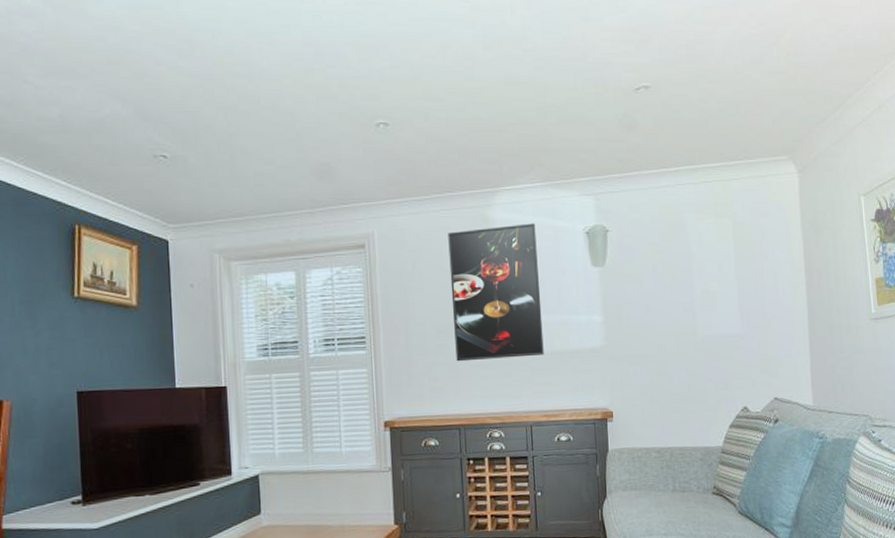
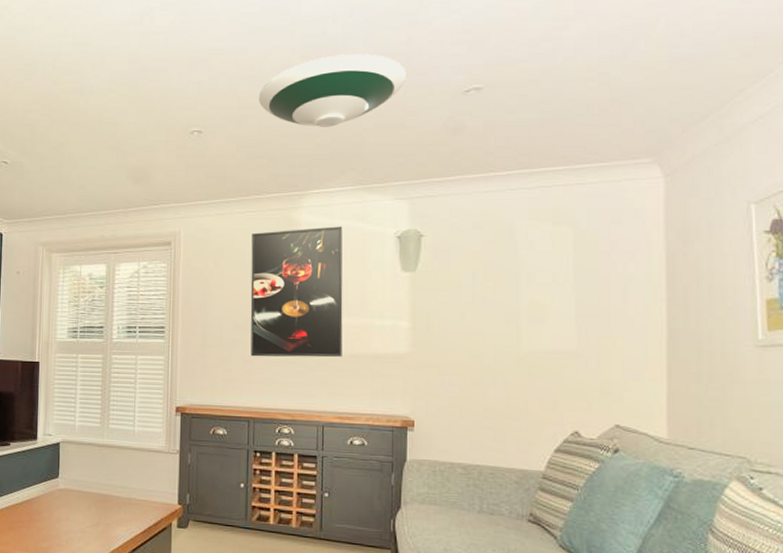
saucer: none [443,47,584,122] -> present [258,54,407,127]

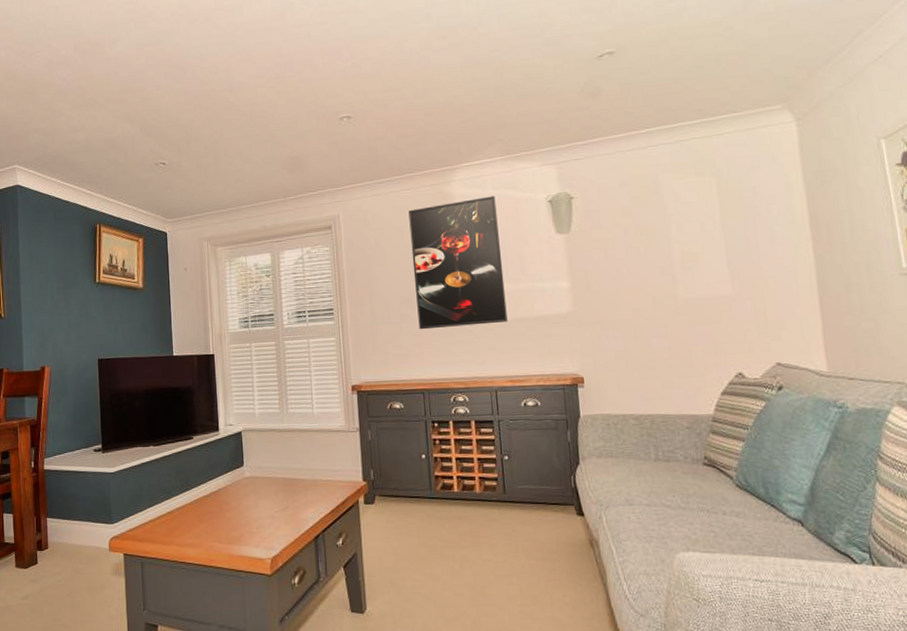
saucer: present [258,54,407,127] -> none [401,29,542,103]

